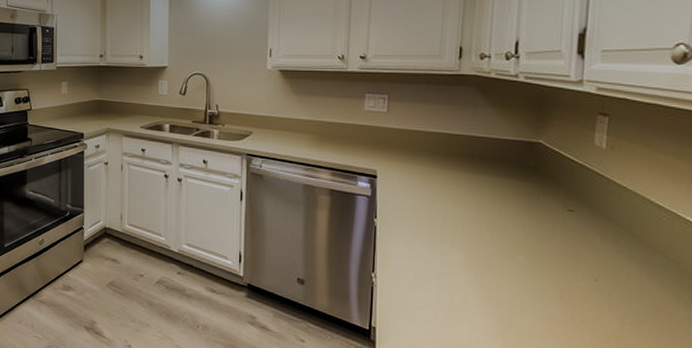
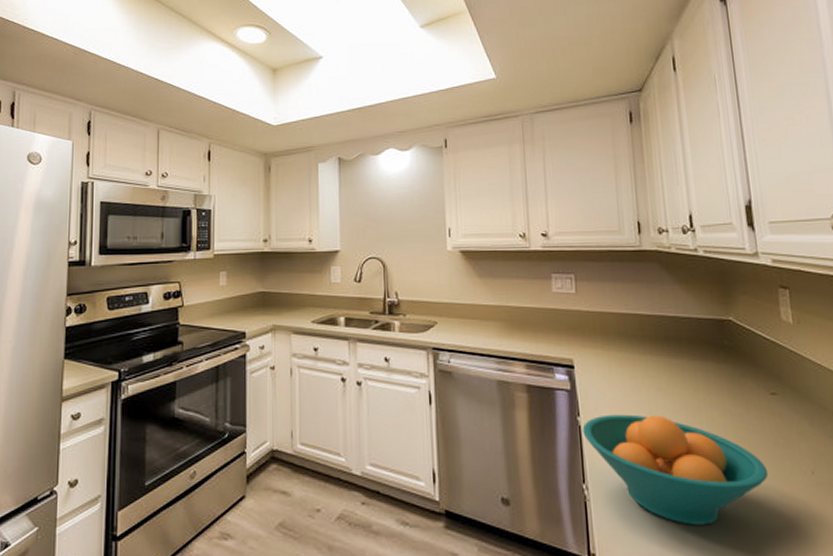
fruit bowl: none [377,218,551,314] -> present [582,414,769,525]

